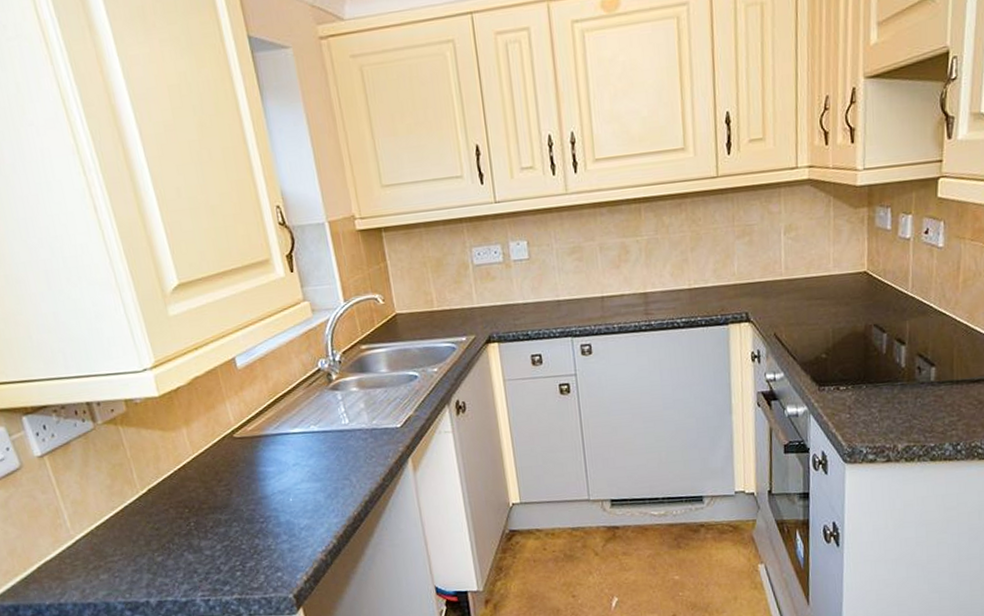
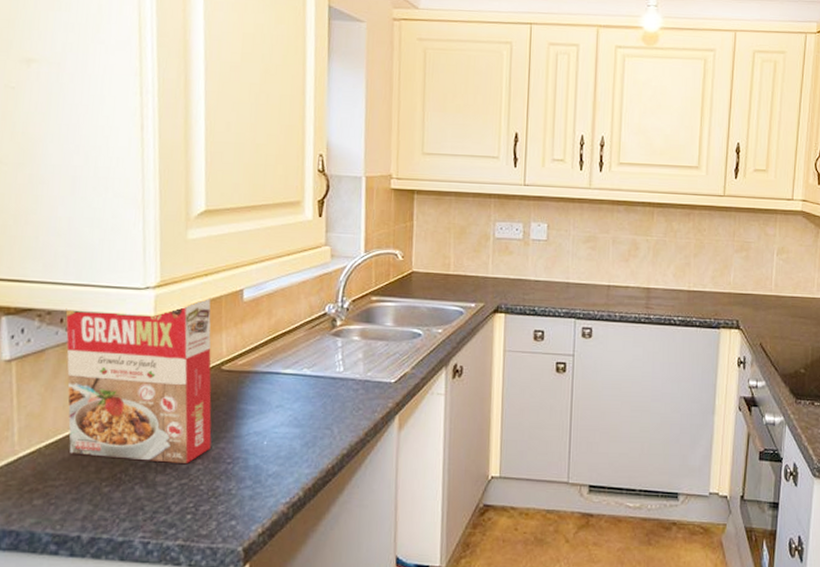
cereal box: none [76,370,243,532] -> present [65,298,212,463]

